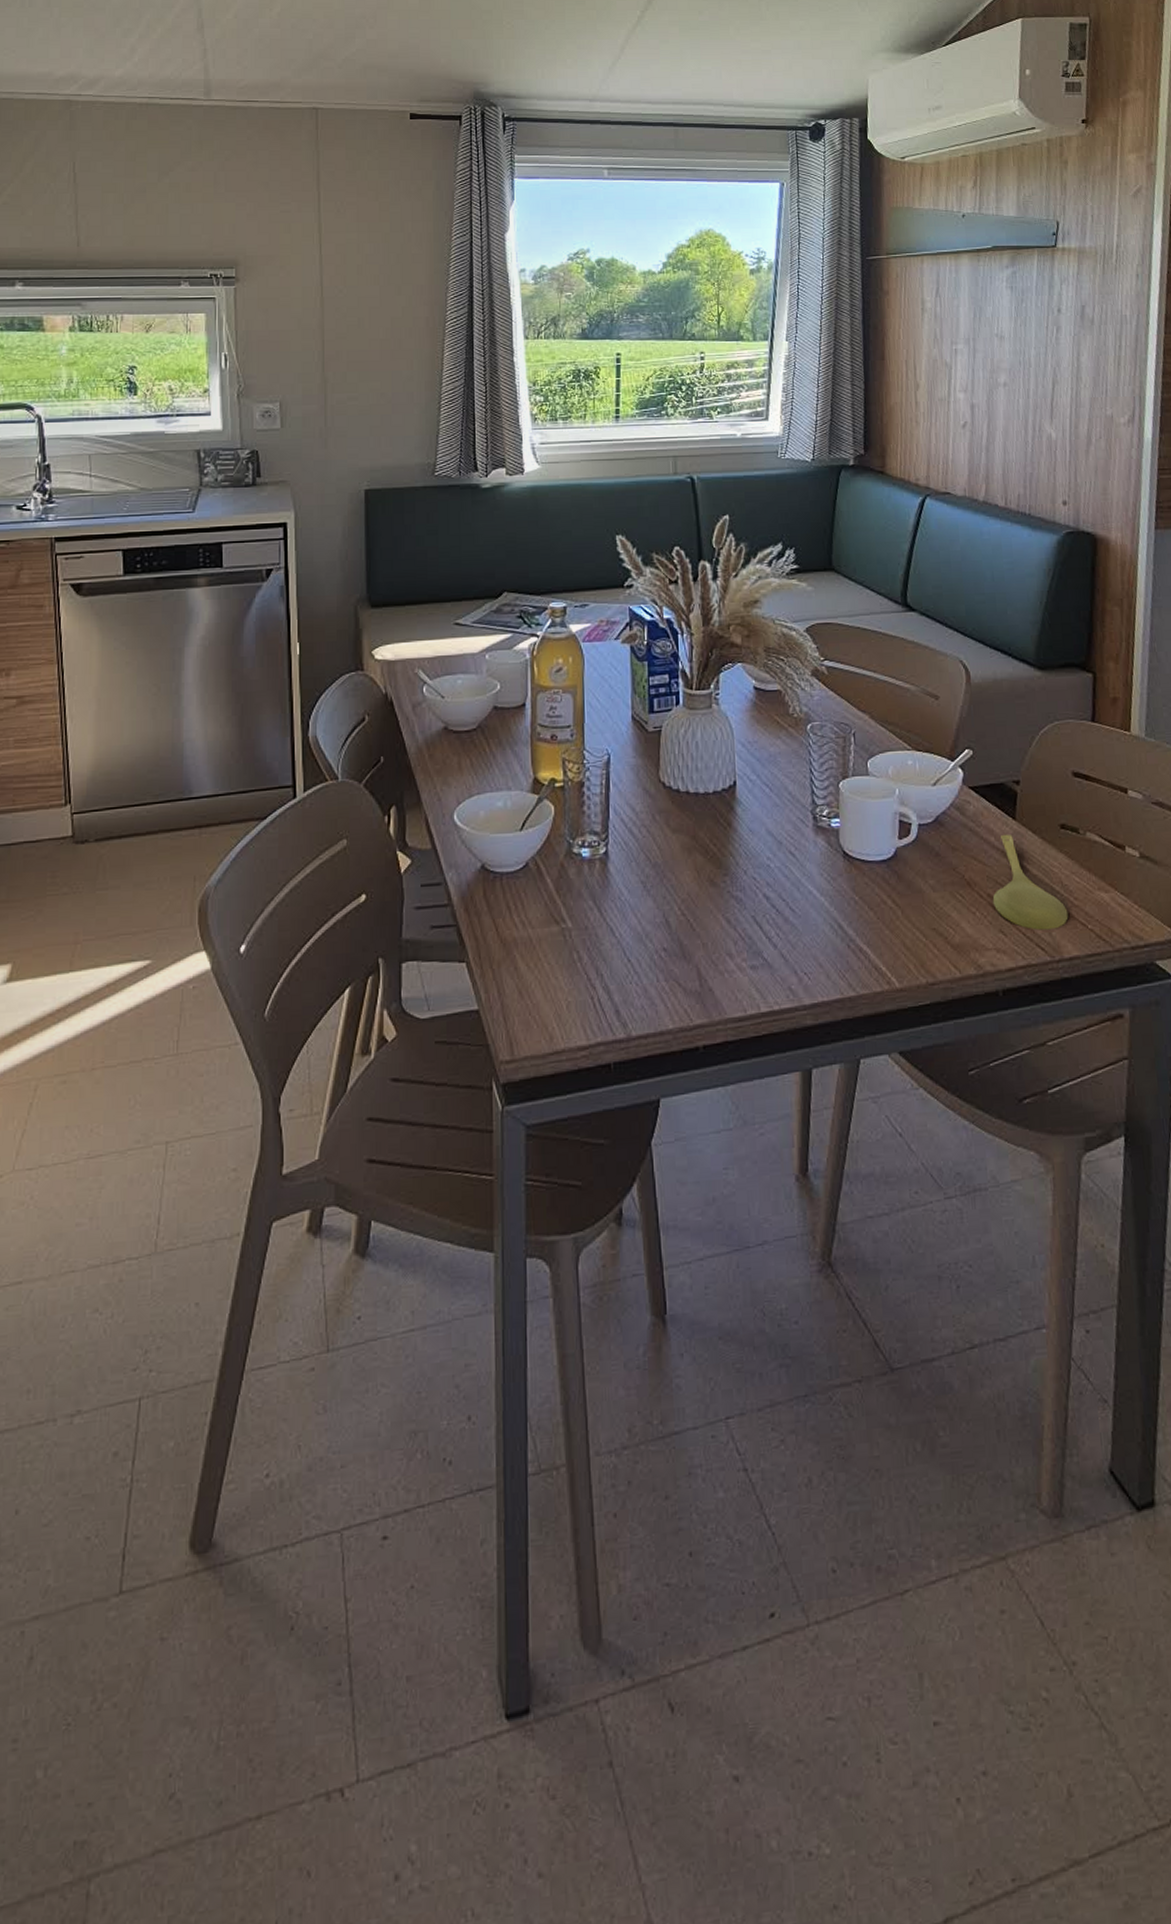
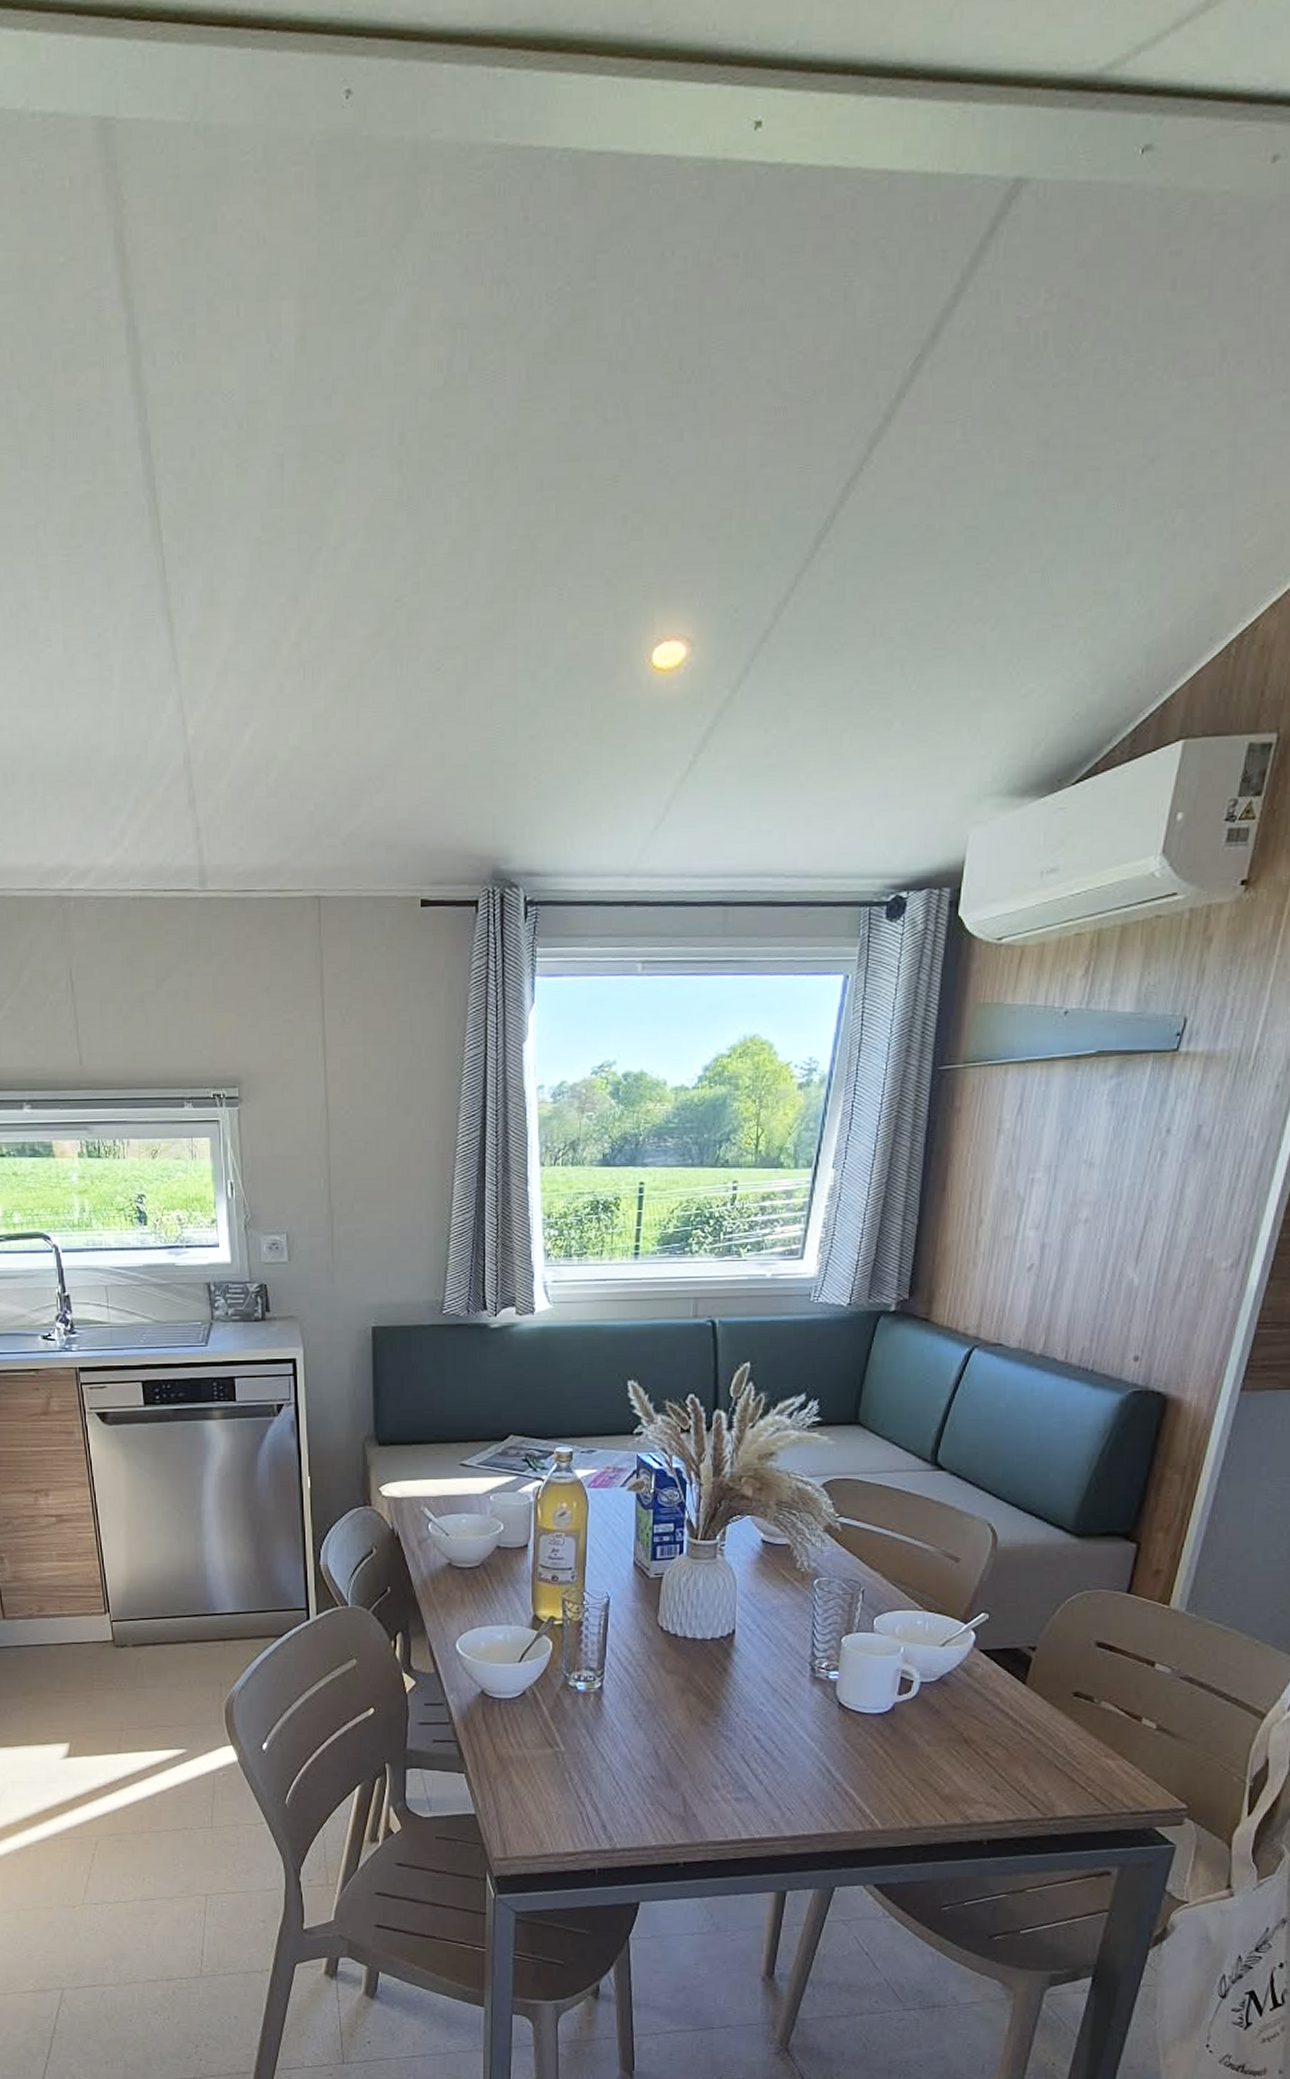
spoon: present [992,834,1069,931] -> none [989,1697,1068,1790]

